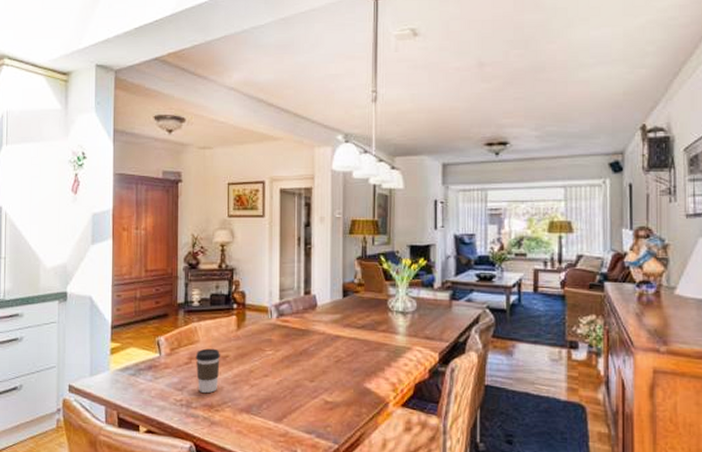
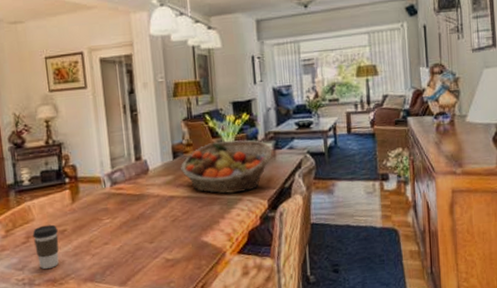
fruit basket: none [350,285,448,342] -> present [181,140,272,194]

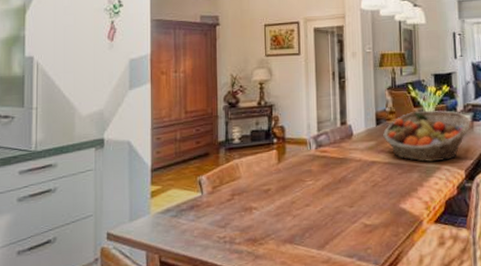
coffee cup: present [32,224,59,269] -> none [237,183,262,228]

